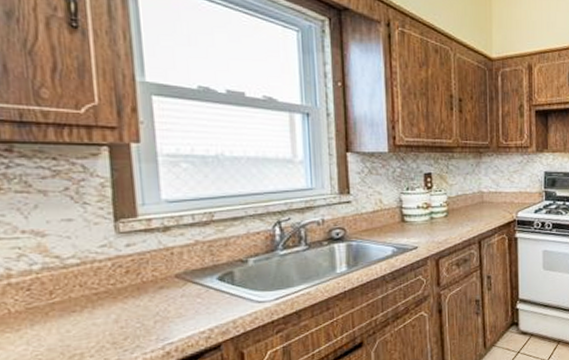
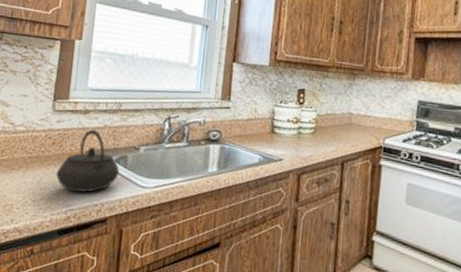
kettle: none [139,247,226,323] -> present [56,129,120,193]

